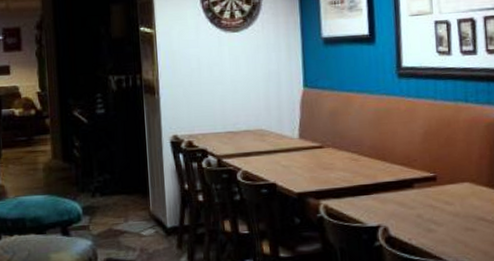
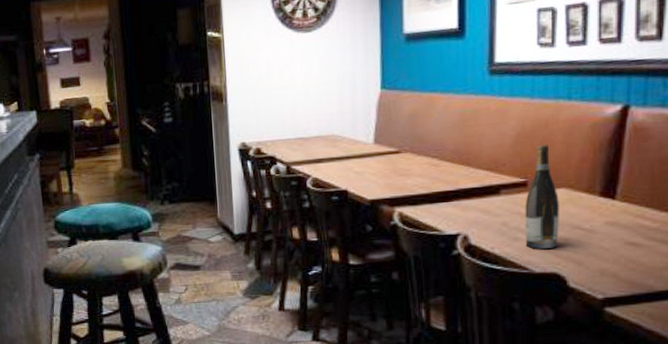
wine bottle: none [435,142,467,240] -> present [525,145,559,249]

